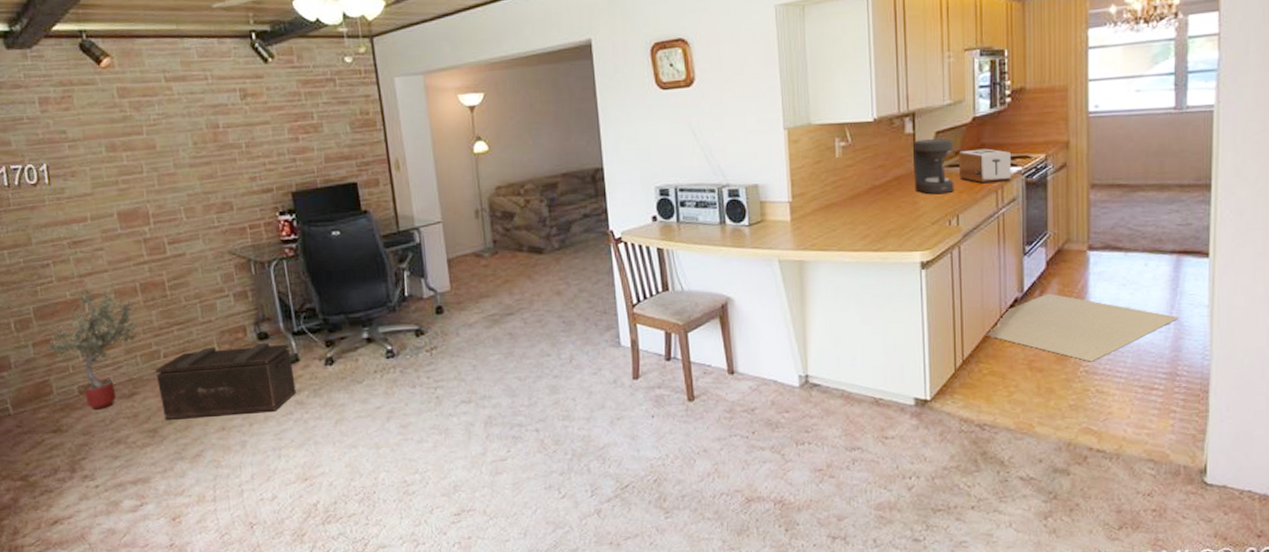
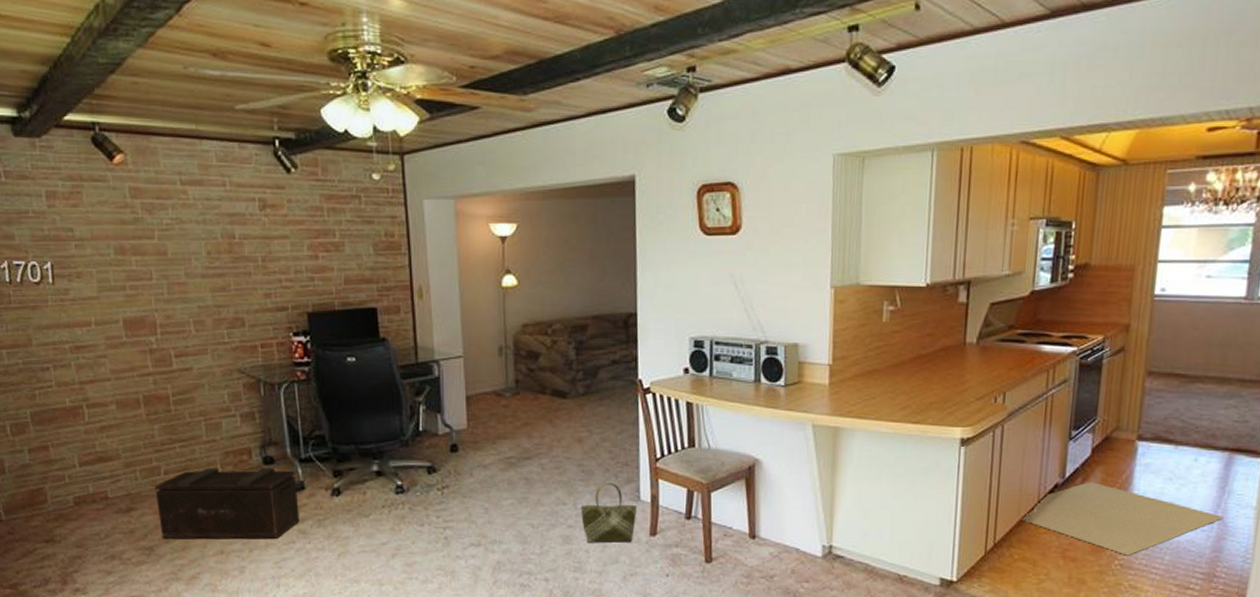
potted tree: present [46,286,138,410] -> none [43,396,140,523]
shopping bag: none [564,331,619,391] -> present [580,482,637,543]
coffee maker: present [913,138,954,195] -> none [962,309,1008,370]
toaster: present [959,148,1011,184] -> none [1011,325,1067,362]

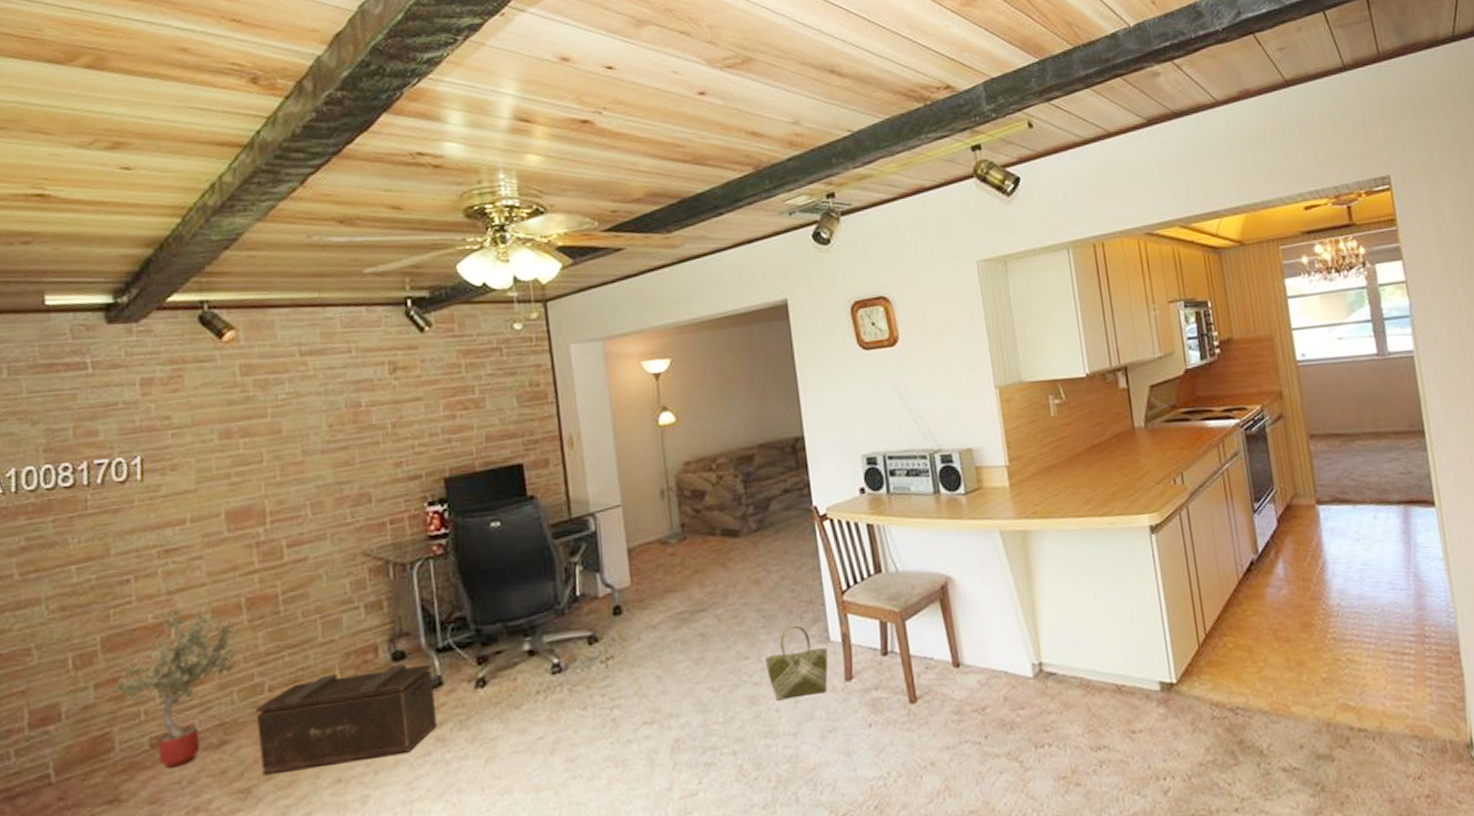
potted tree: none [43,396,140,523] -> present [113,604,240,768]
door mat: present [1019,482,1224,556] -> none [1224,553,1417,628]

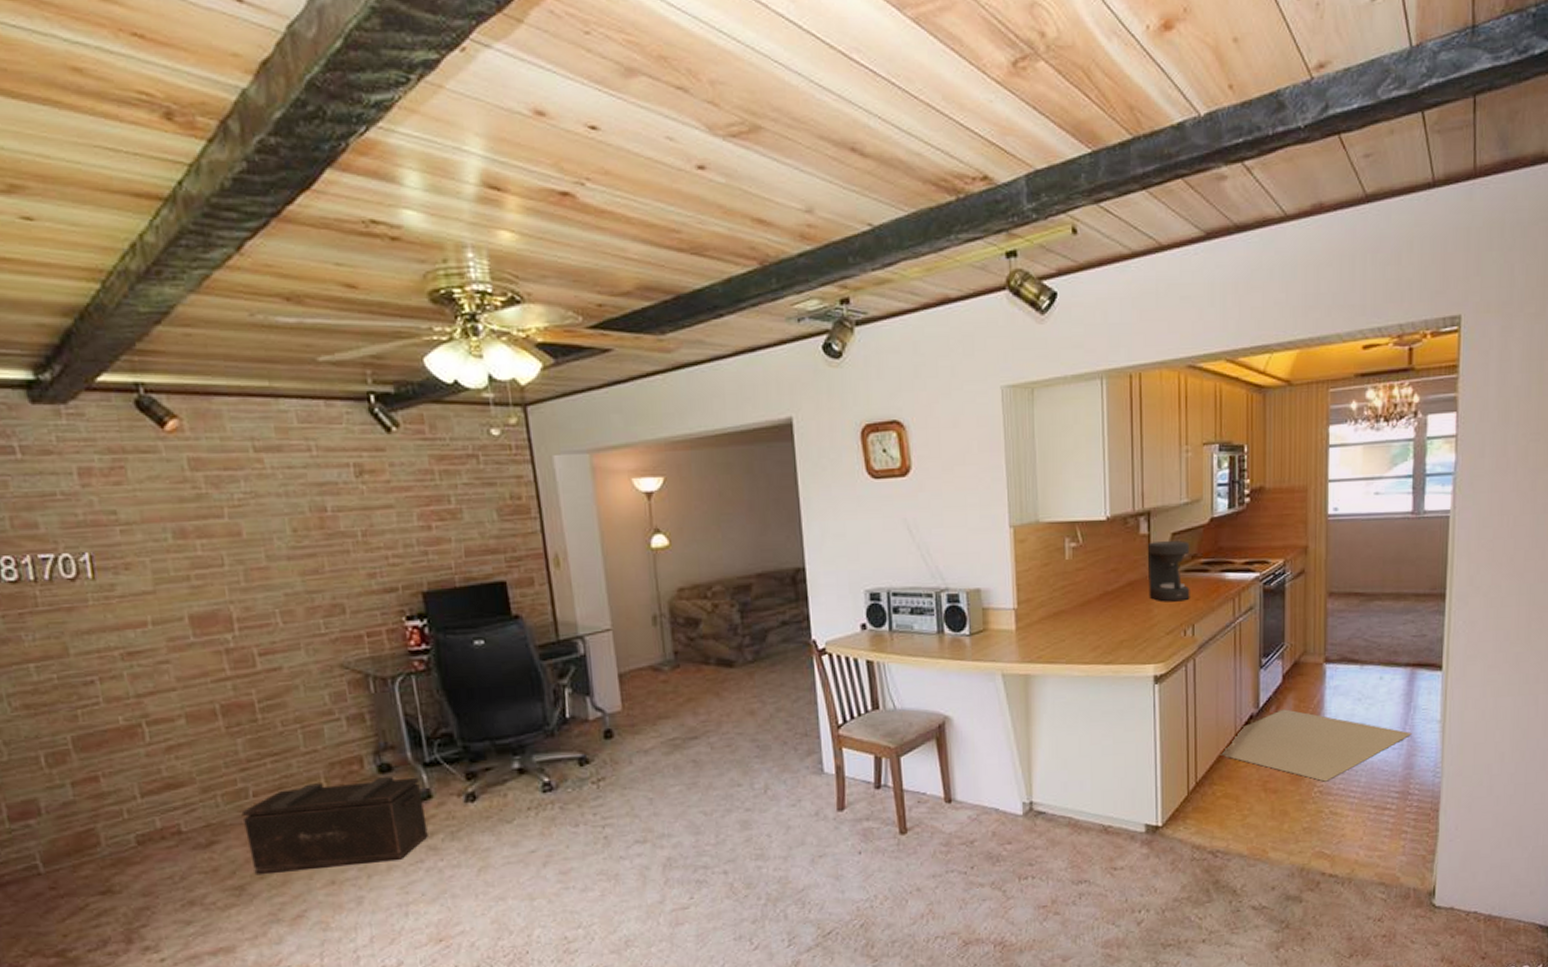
potted tree: present [113,604,240,768] -> none [91,709,218,864]
shopping bag: present [764,625,828,700] -> none [757,756,821,826]
coffee maker: none [1129,392,1175,452] -> present [1148,540,1190,602]
door mat: none [1224,553,1417,628] -> present [1218,709,1412,782]

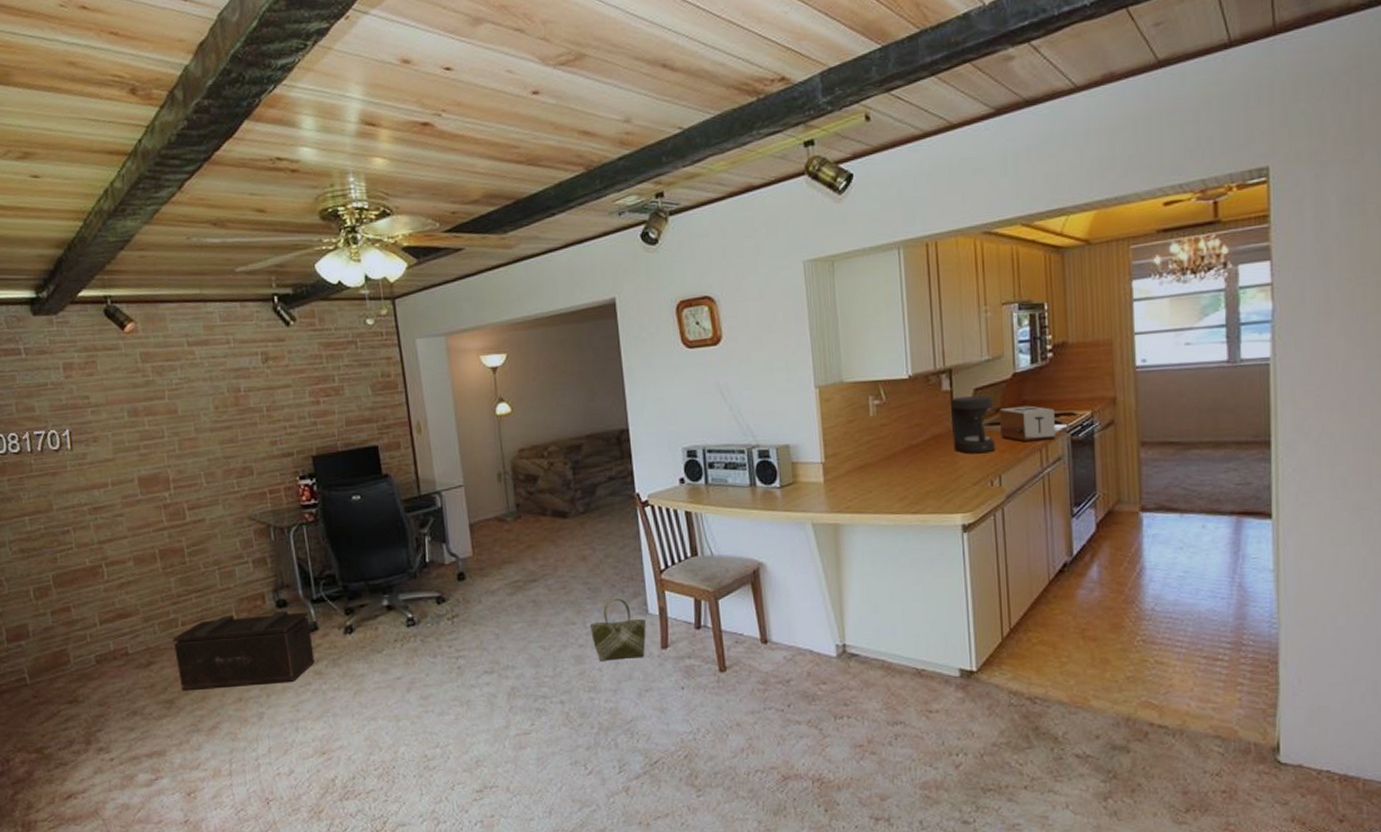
shopping bag: none [757,756,821,826] -> present [589,598,646,661]
toaster: none [1196,552,1249,591] -> present [1000,405,1055,443]
door mat: present [1218,709,1412,782] -> none [1032,557,1242,631]

